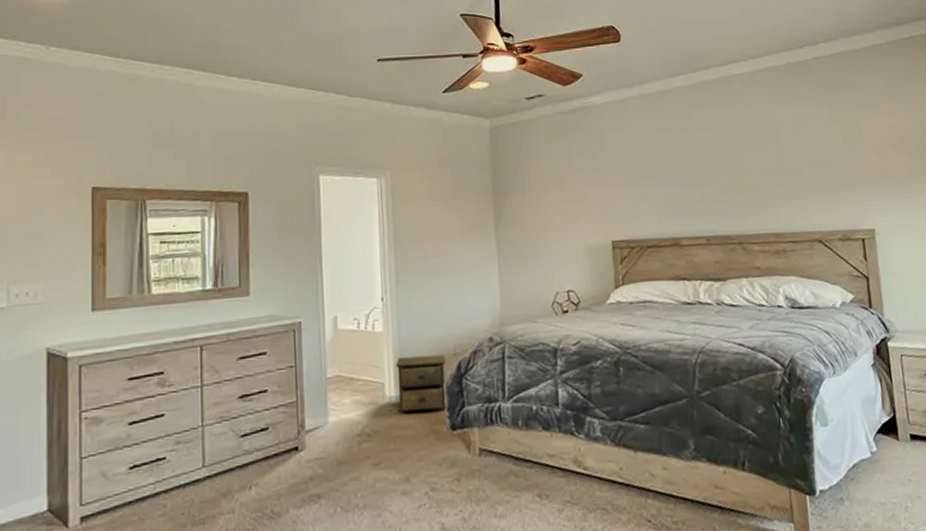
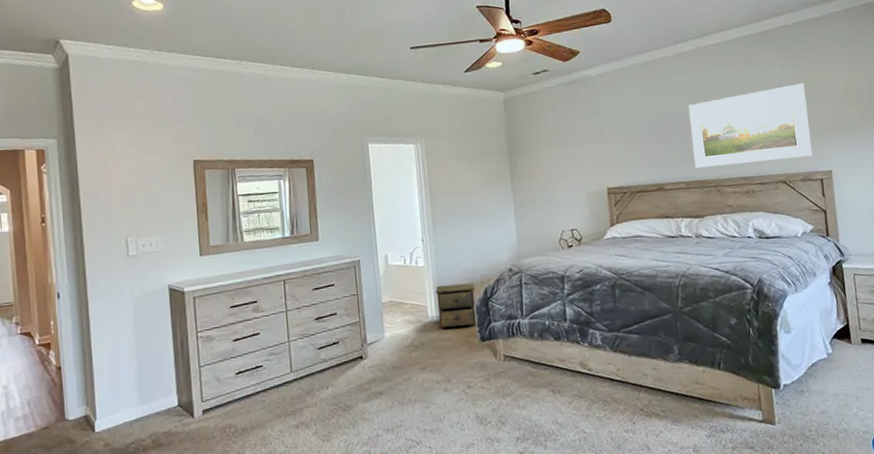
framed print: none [709,124,853,220] -> present [688,83,813,168]

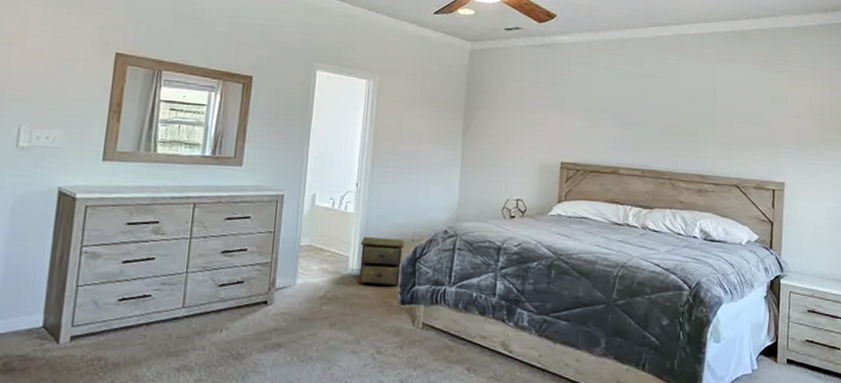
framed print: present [688,83,813,168] -> none [653,89,772,165]

